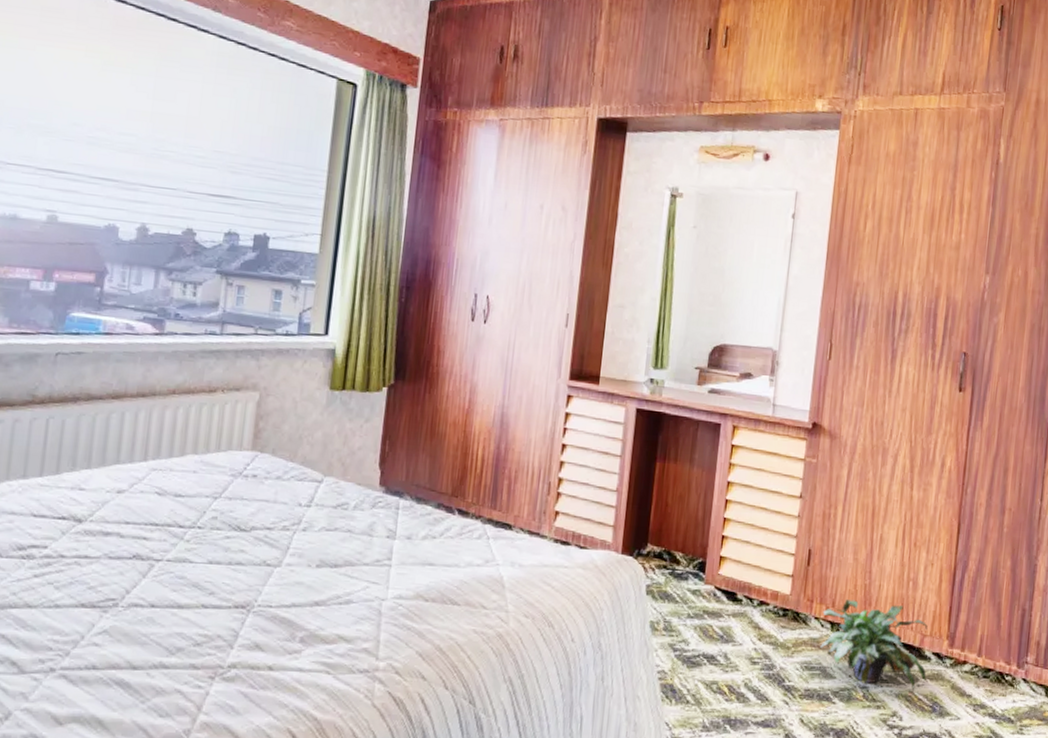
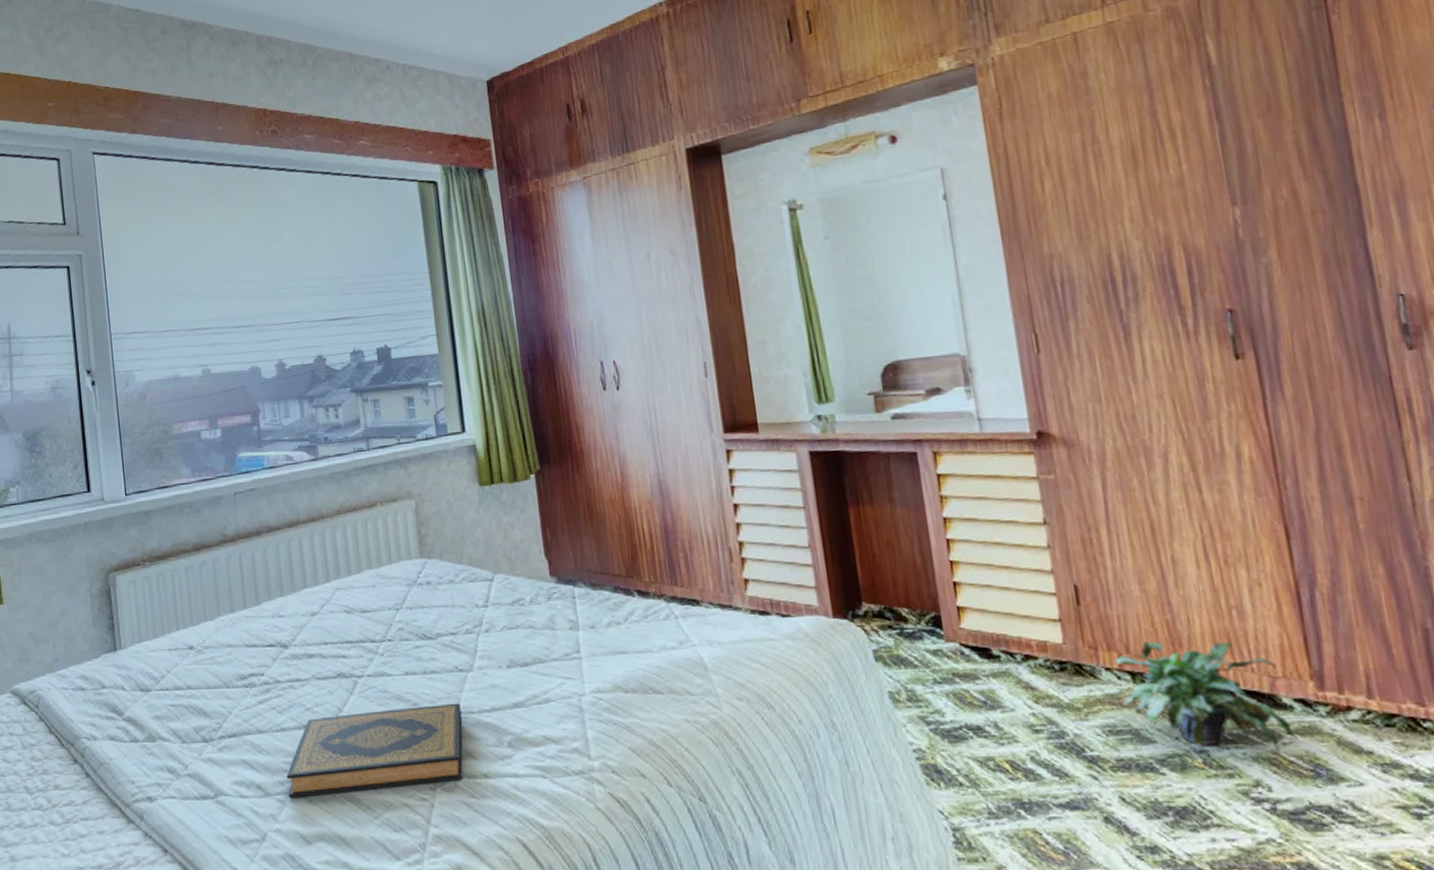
hardback book: none [47,595,260,678] -> present [287,703,463,798]

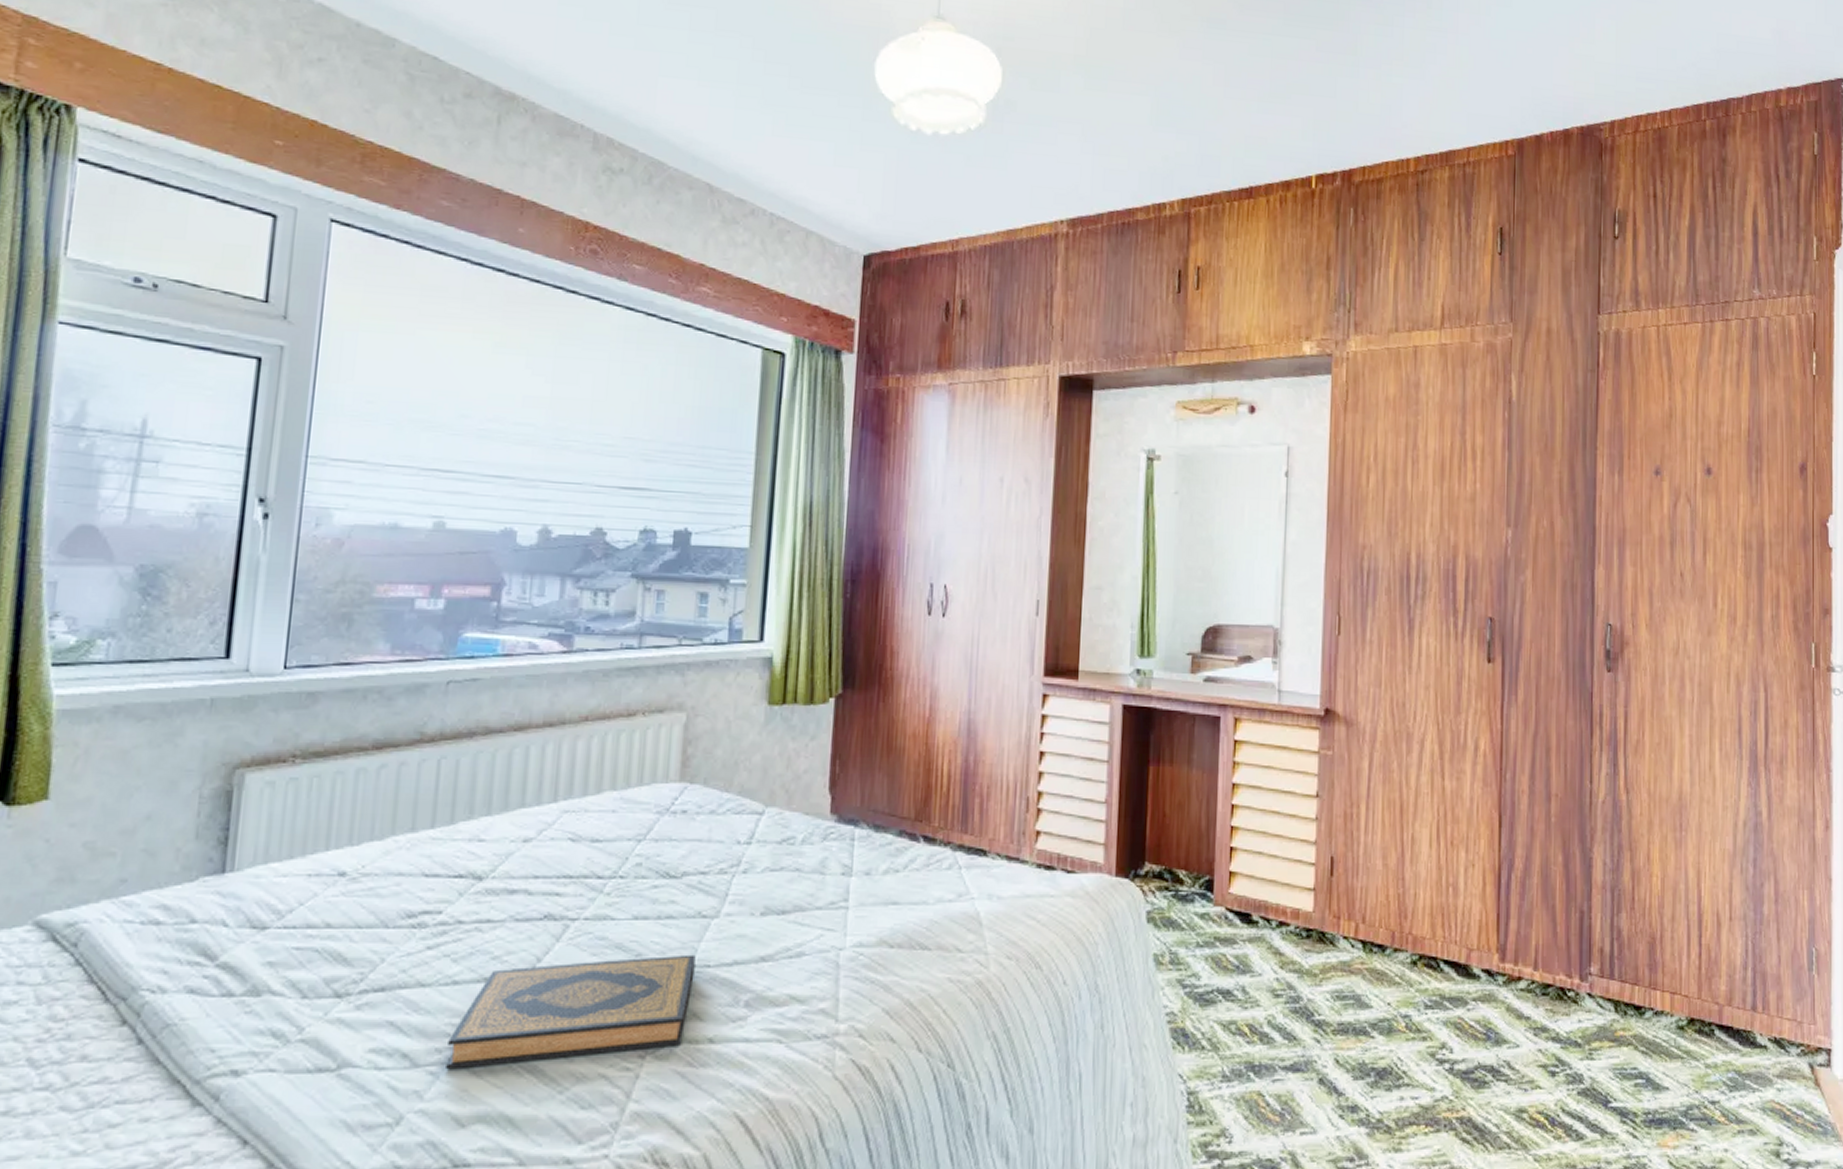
potted plant: present [1114,641,1294,754] -> none [1352,913,1477,1019]

